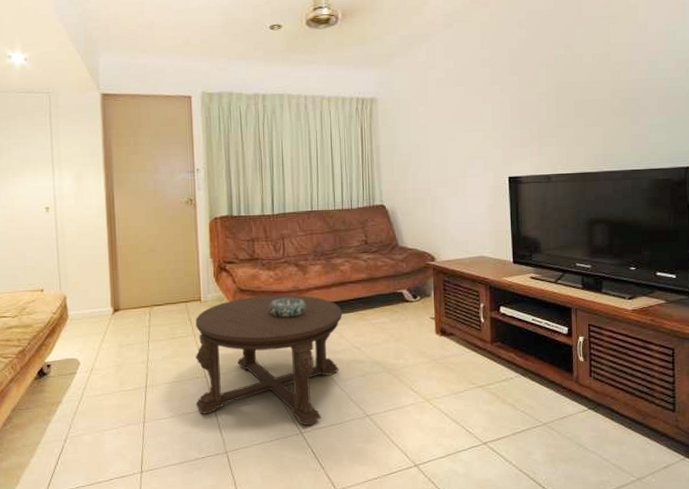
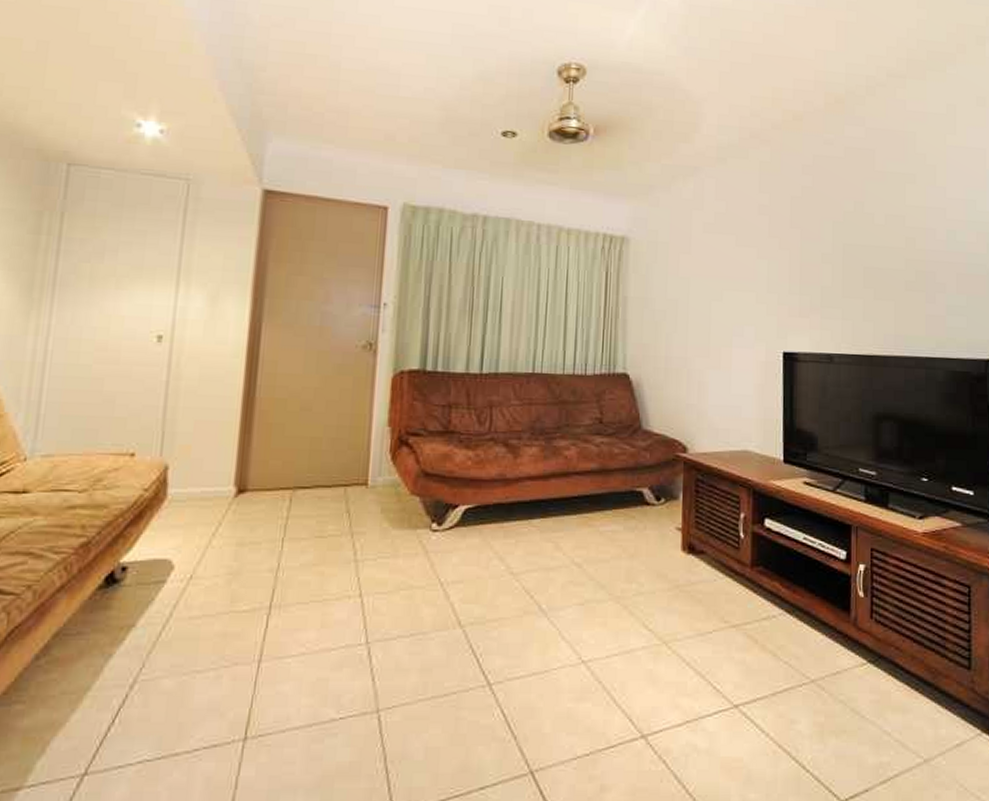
coffee table: present [195,294,343,425] -> none [341,483,562,673]
decorative bowl: present [269,298,306,318] -> none [462,489,513,517]

